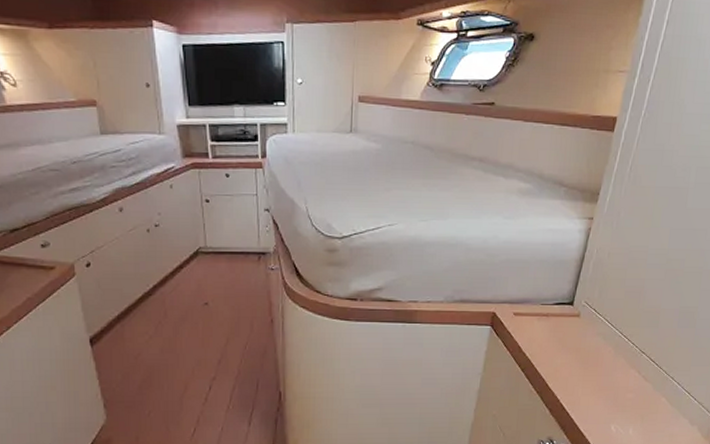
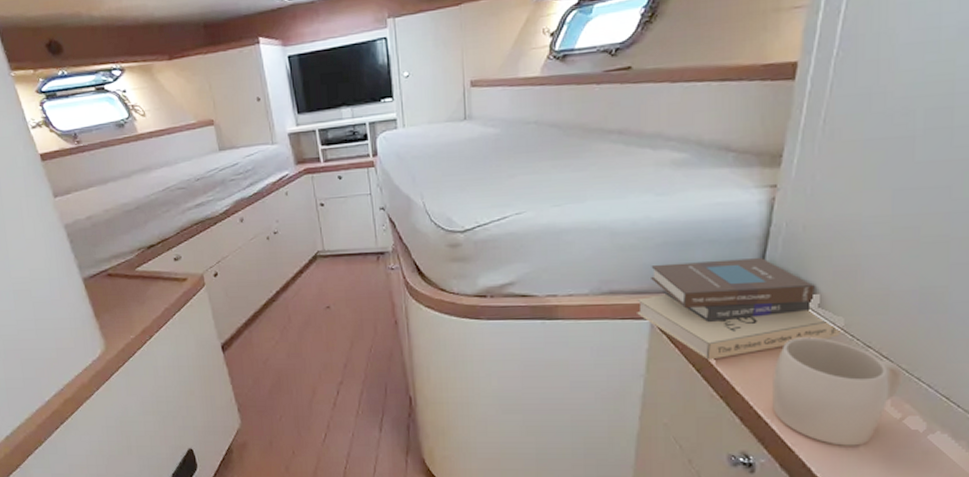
books: none [480,277,627,361] -> present [637,258,842,360]
mug: none [573,344,664,431] -> present [772,337,904,446]

